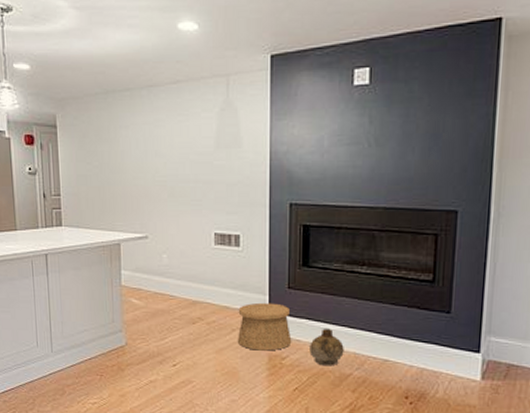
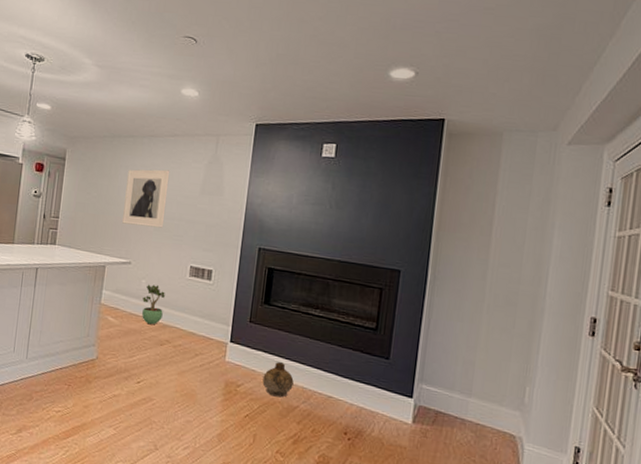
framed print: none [129,124,179,194] -> present [122,169,170,228]
potted plant: none [166,258,191,303] -> present [142,284,165,325]
basket: present [238,302,292,351] -> none [199,332,249,378]

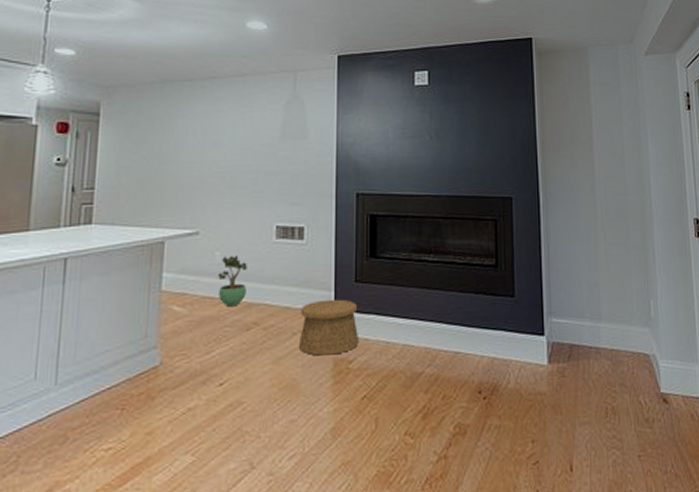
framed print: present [122,169,170,228] -> none [183,115,241,186]
basket: none [199,332,249,378] -> present [299,299,360,356]
ceramic jug: present [262,362,294,397] -> none [379,323,415,366]

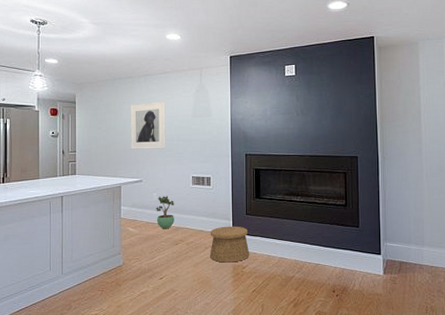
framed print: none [183,115,241,186] -> present [130,101,166,149]

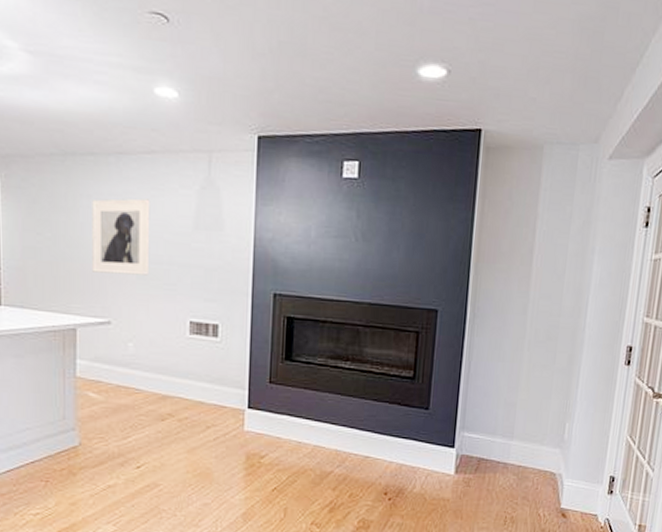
potted plant: present [156,196,174,229] -> none [132,347,161,397]
basket: present [210,226,250,263] -> none [213,397,272,450]

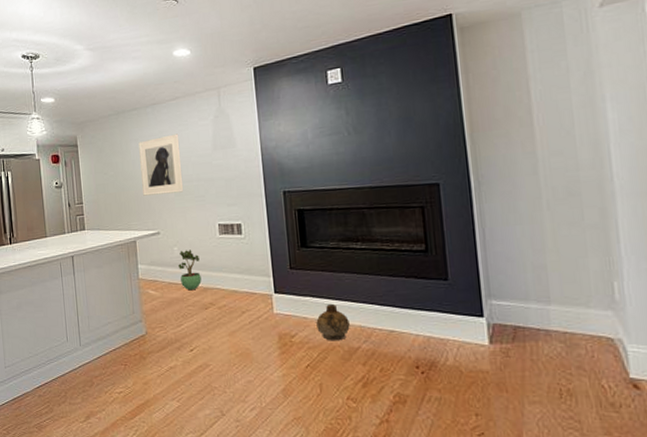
potted plant: none [132,347,161,397] -> present [178,250,202,291]
ceramic jug: none [290,425,326,464] -> present [316,304,350,341]

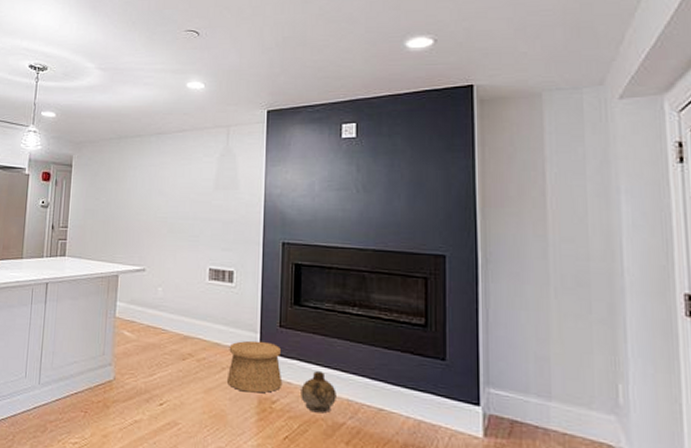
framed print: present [138,134,184,196] -> none [134,167,181,229]
potted plant: present [178,250,202,291] -> none [160,292,184,337]
basket: none [246,284,299,331] -> present [228,340,283,394]

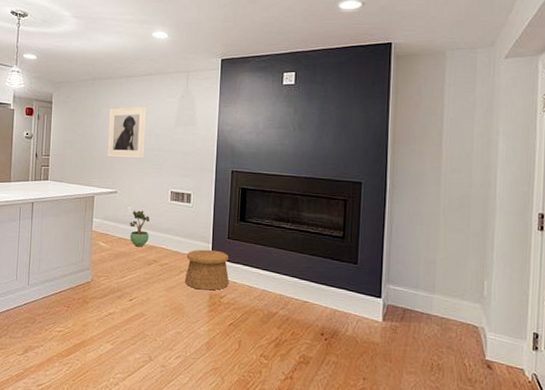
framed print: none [134,167,181,229] -> present [107,106,147,159]
potted plant: none [160,292,184,337] -> present [130,210,150,247]
ceramic jug: present [301,371,336,413] -> none [243,273,272,305]

